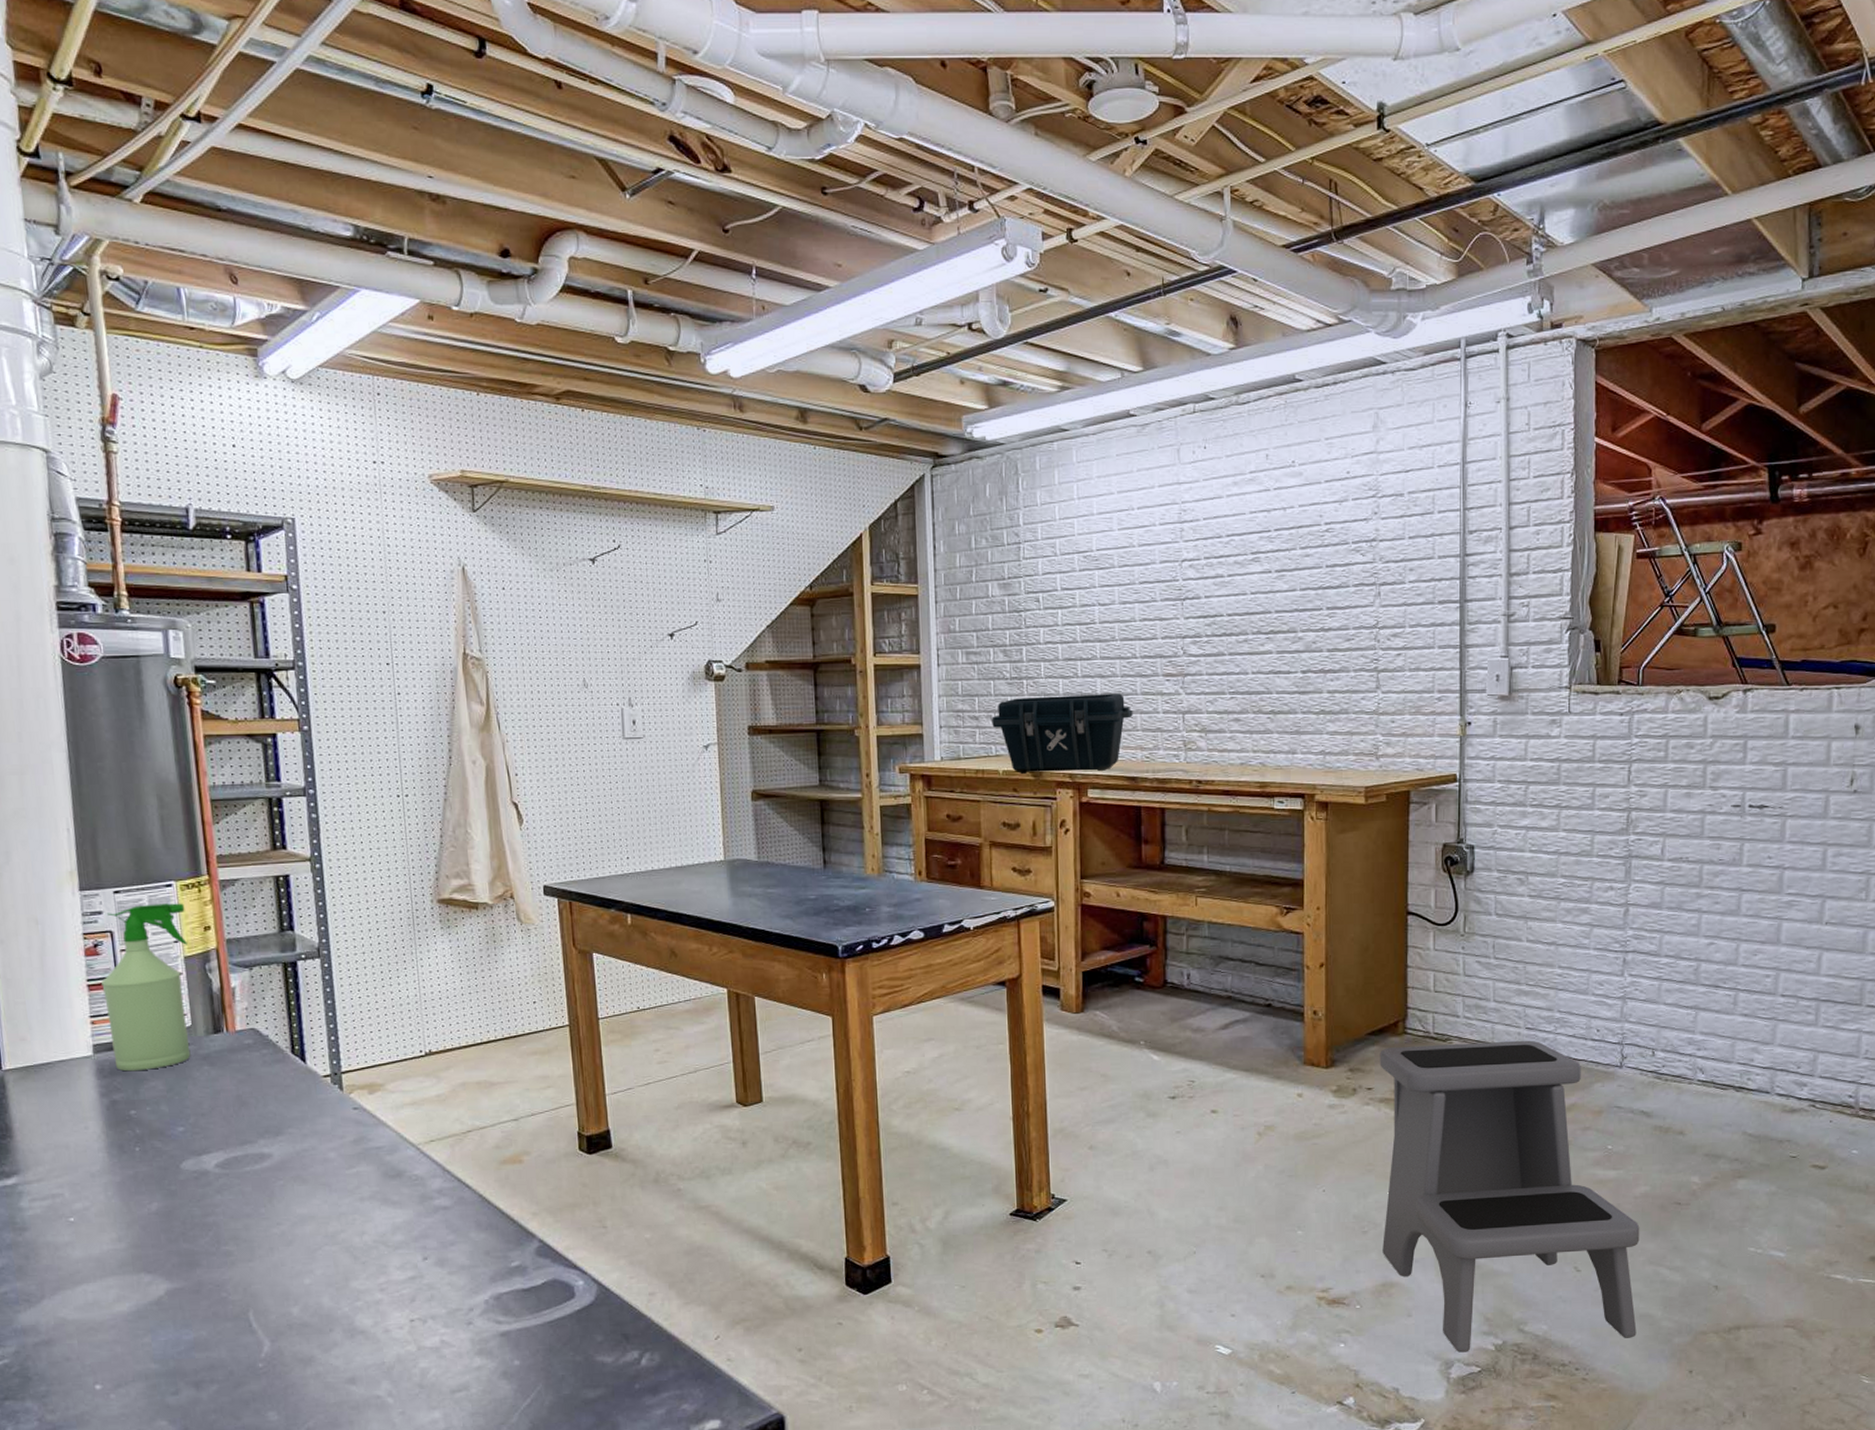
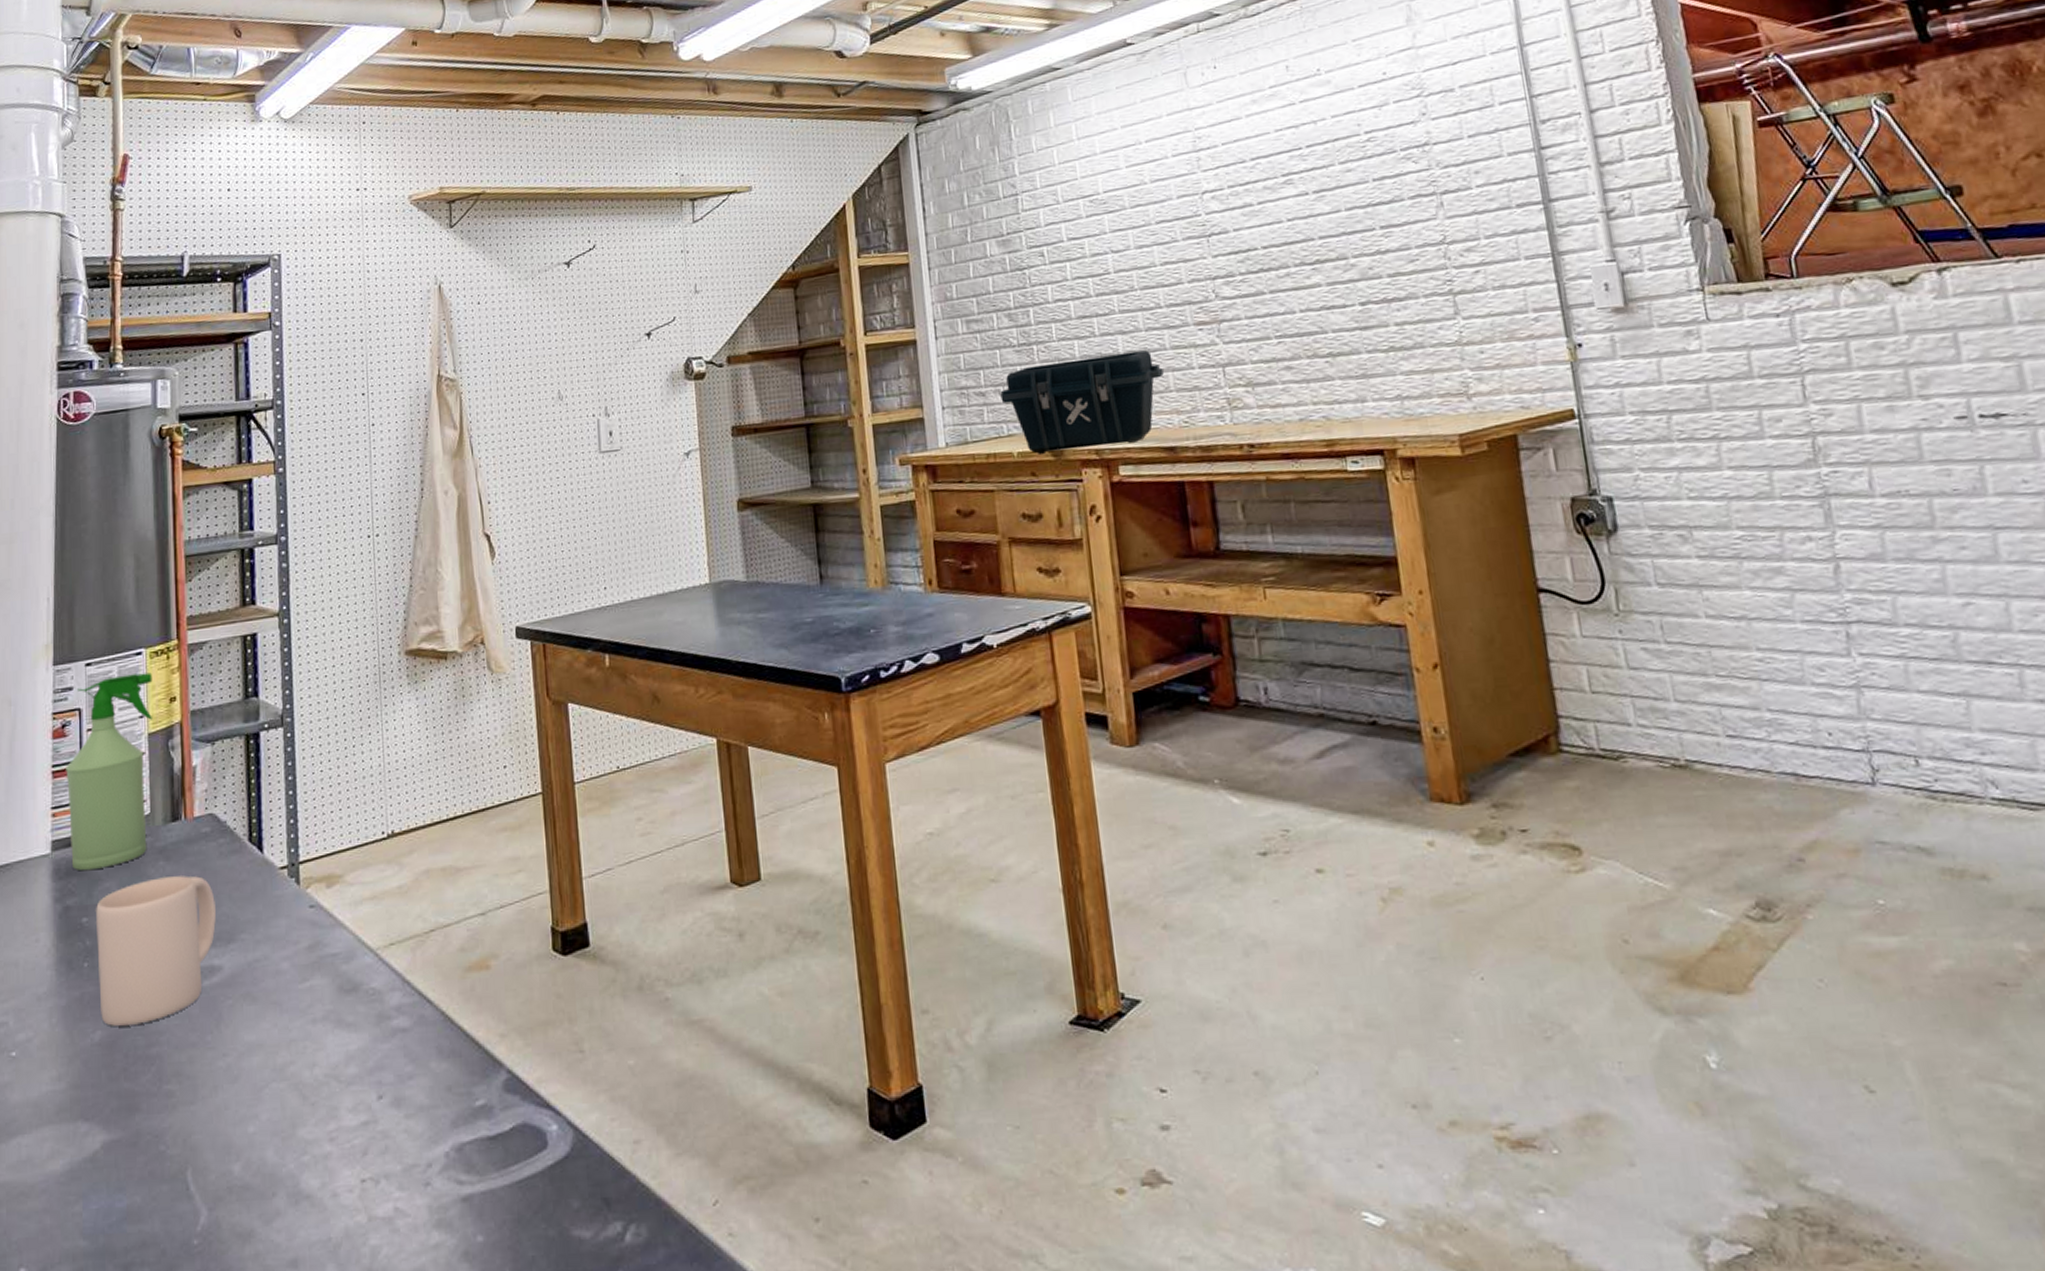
mug: none [143,1079,264,1200] -> present [96,875,216,1027]
step stool: present [1380,1040,1640,1353] -> none [1530,752,1983,1223]

